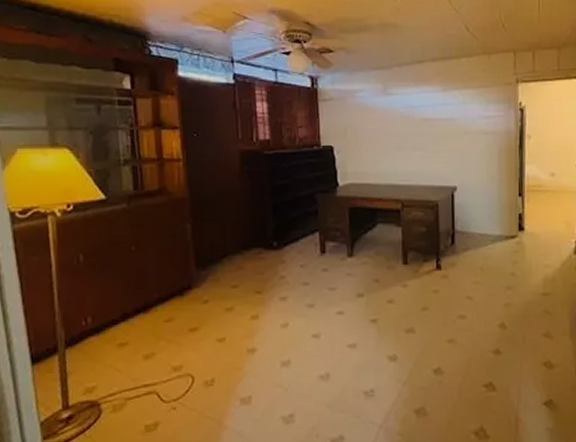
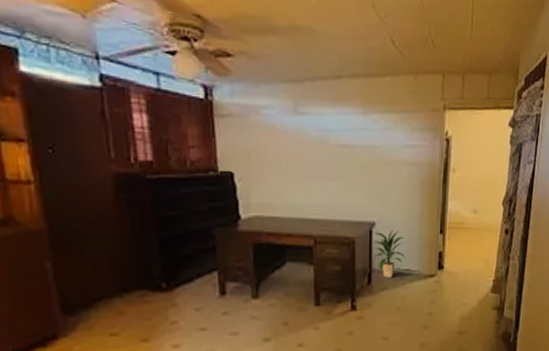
indoor plant: none [455,193,487,239] -> present [373,229,406,278]

